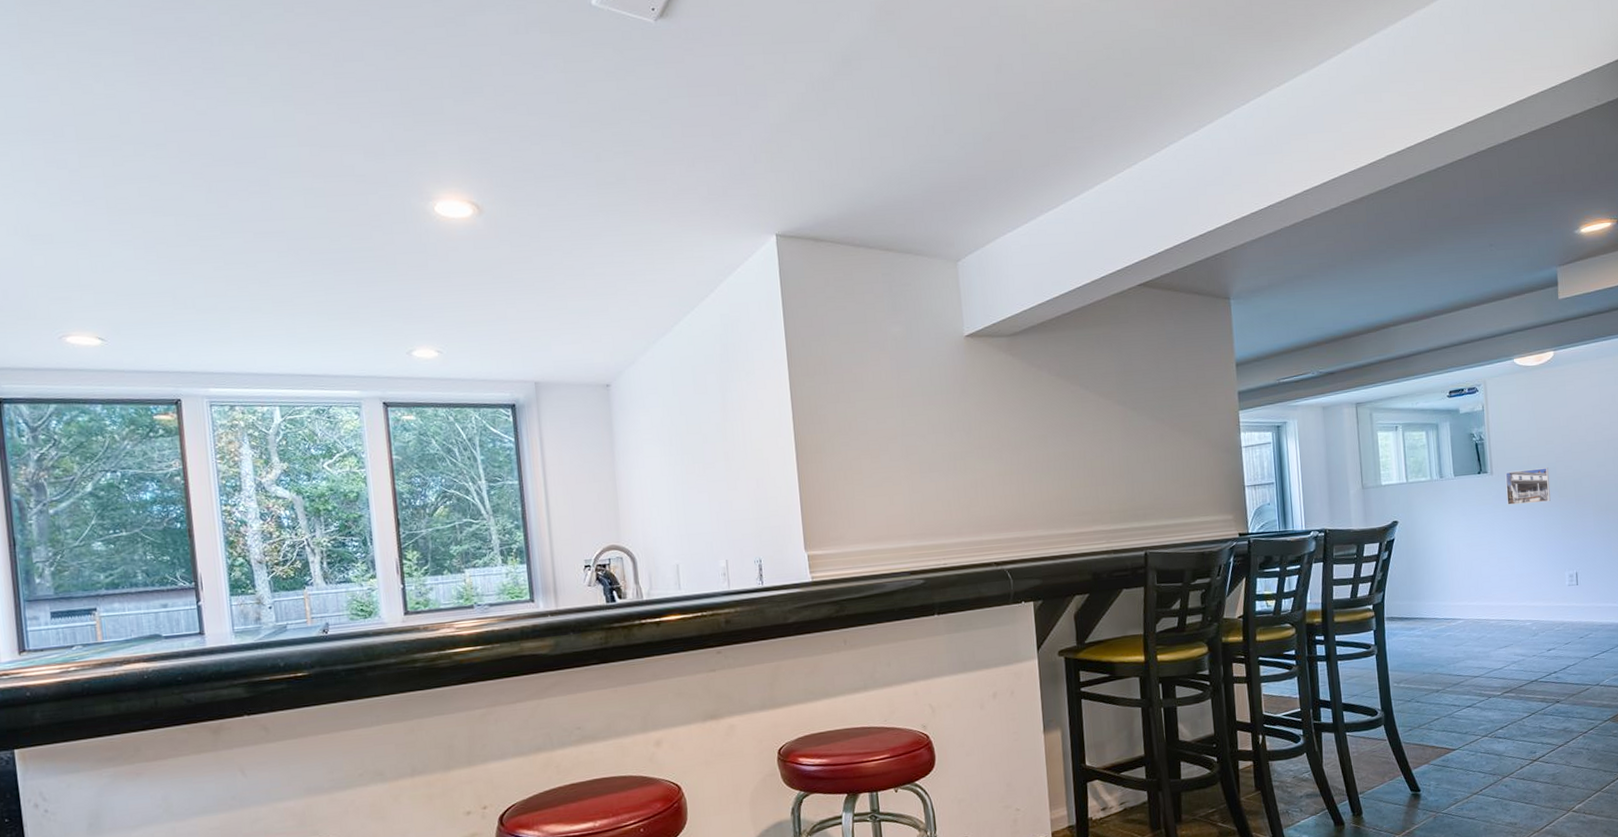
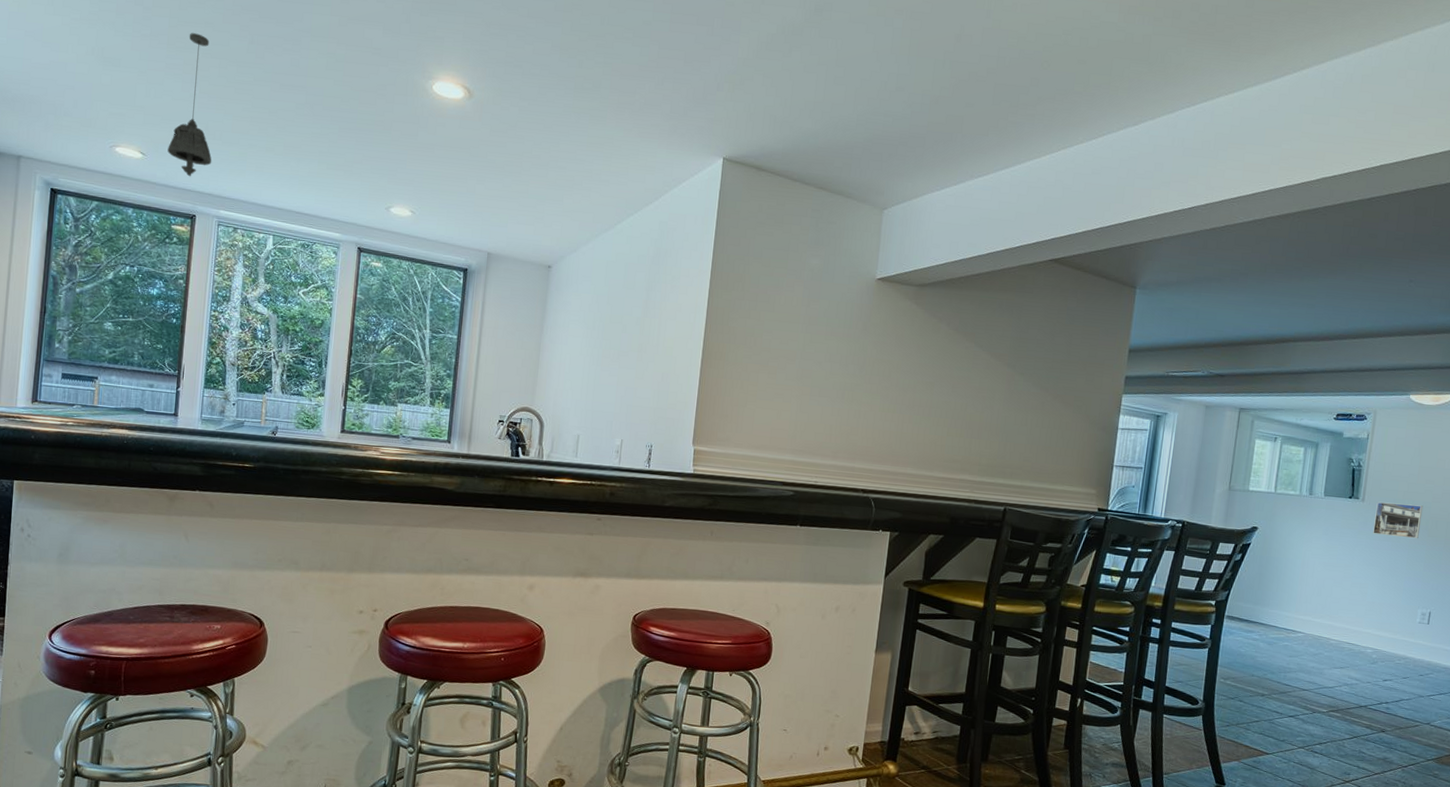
pendant light: none [131,190,189,357] -> present [167,33,212,177]

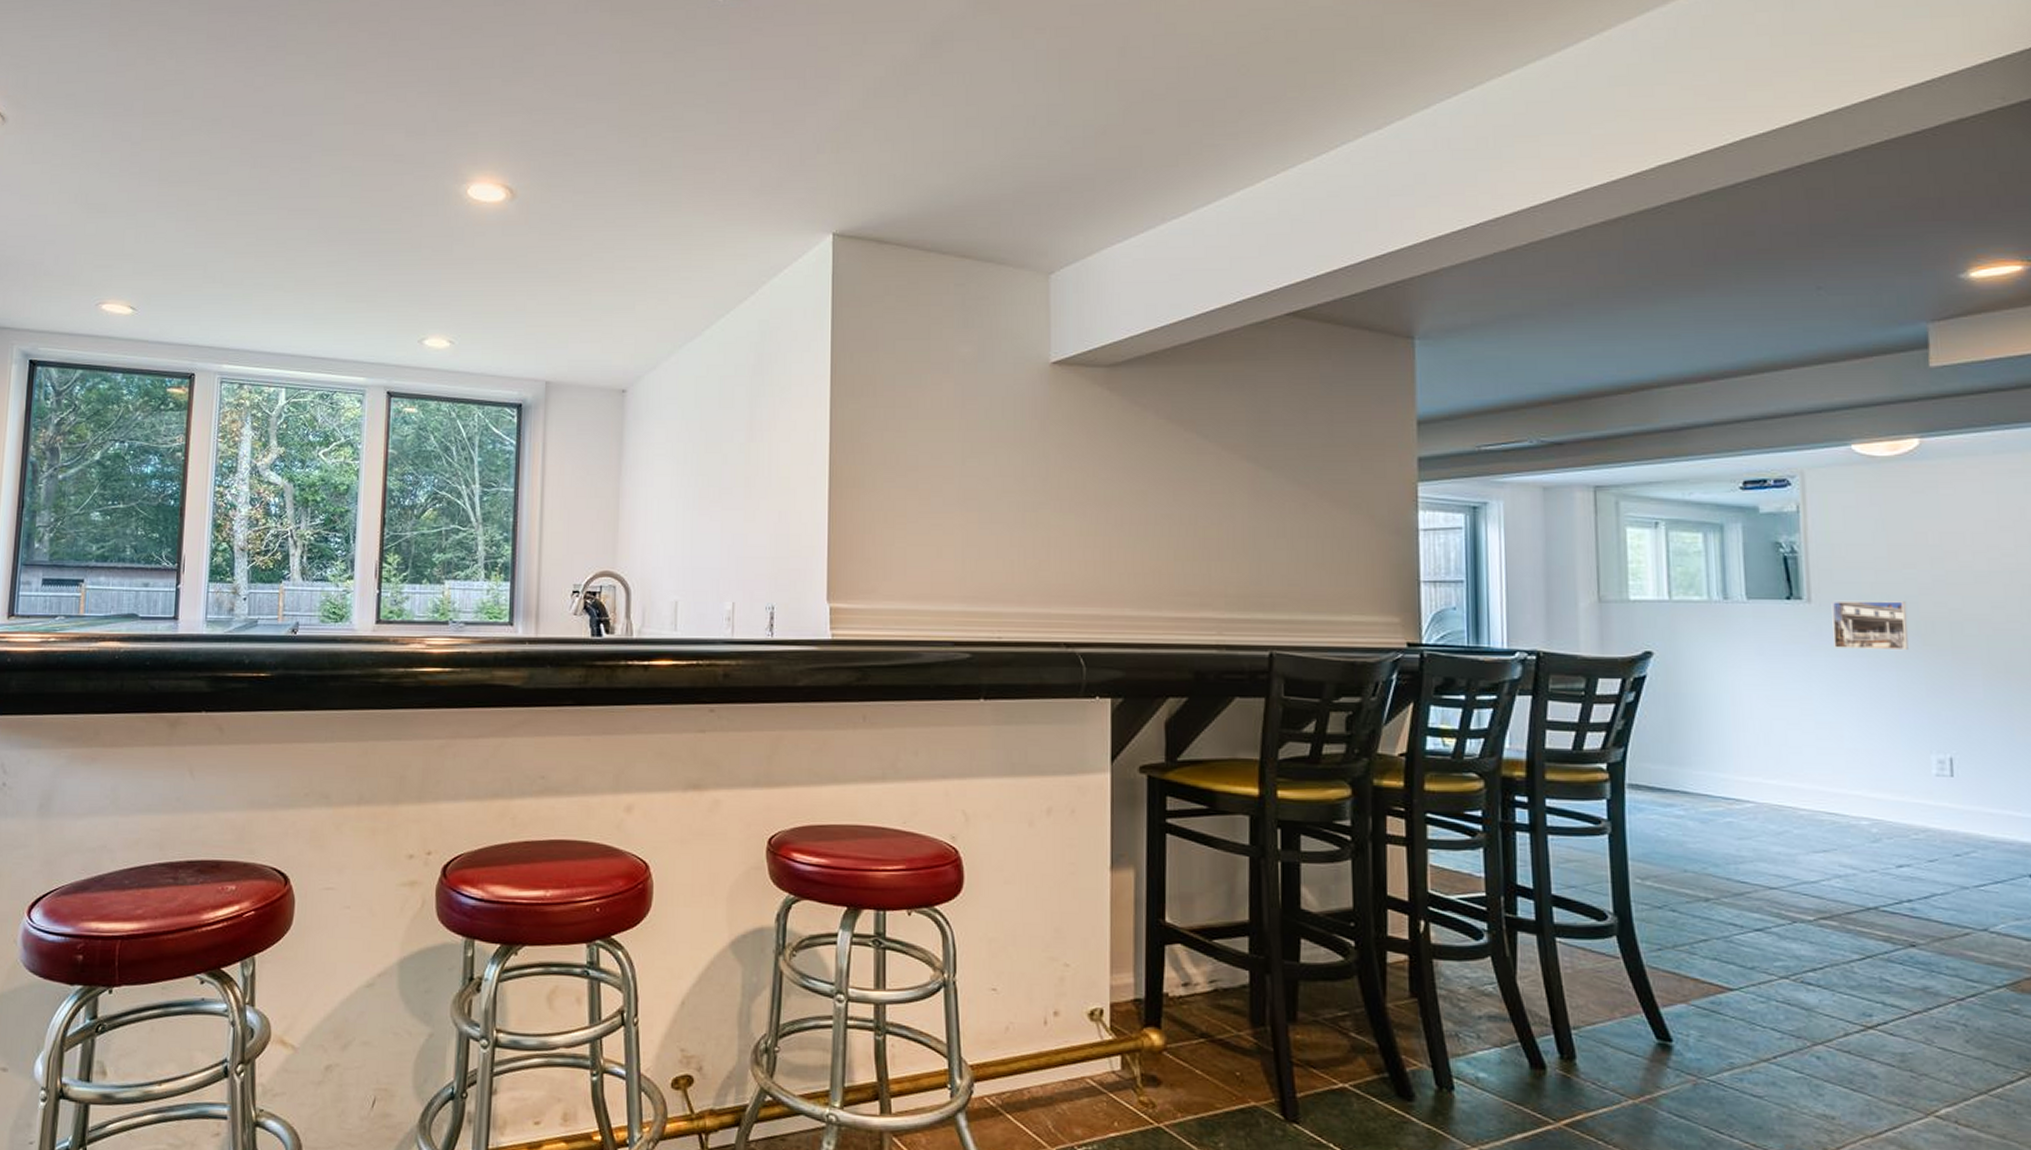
pendant light: present [167,33,212,177] -> none [161,164,212,330]

